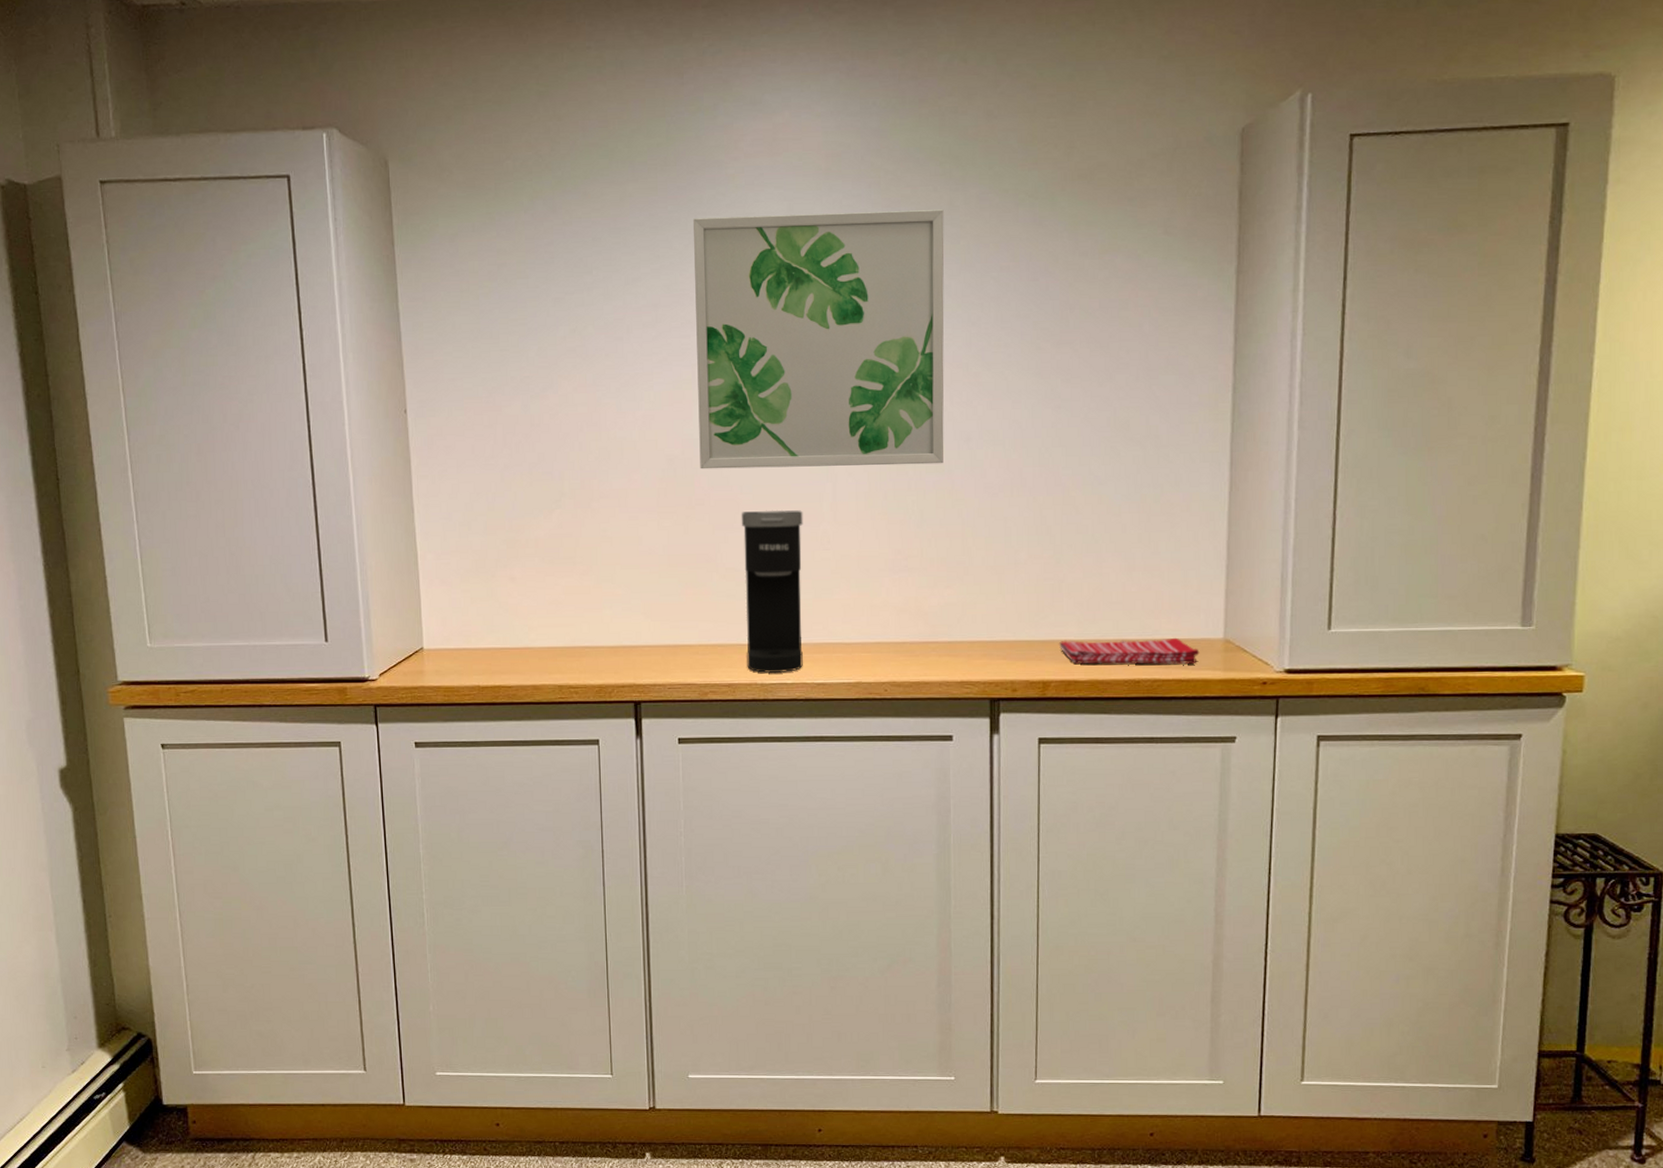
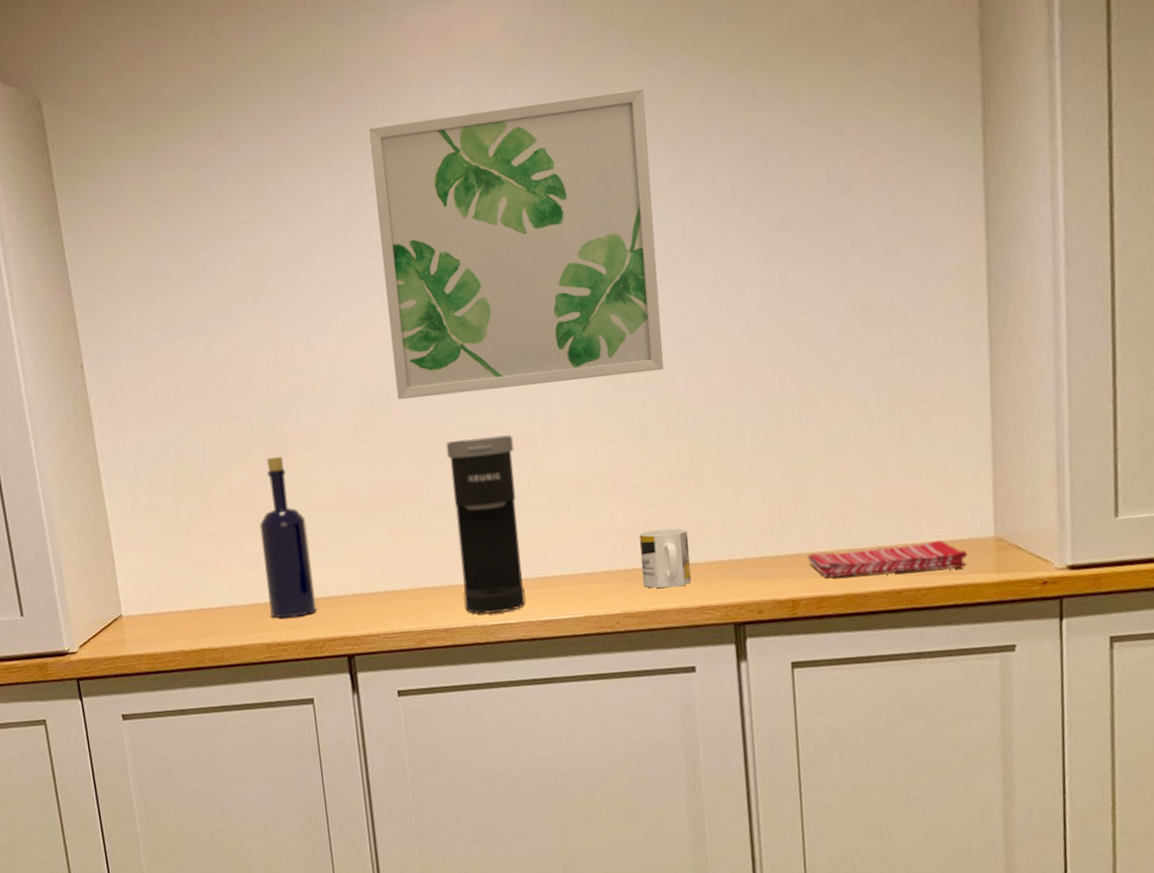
bottle: none [561,511,609,663] -> present [259,456,317,619]
mug: none [910,608,955,662] -> present [639,528,691,589]

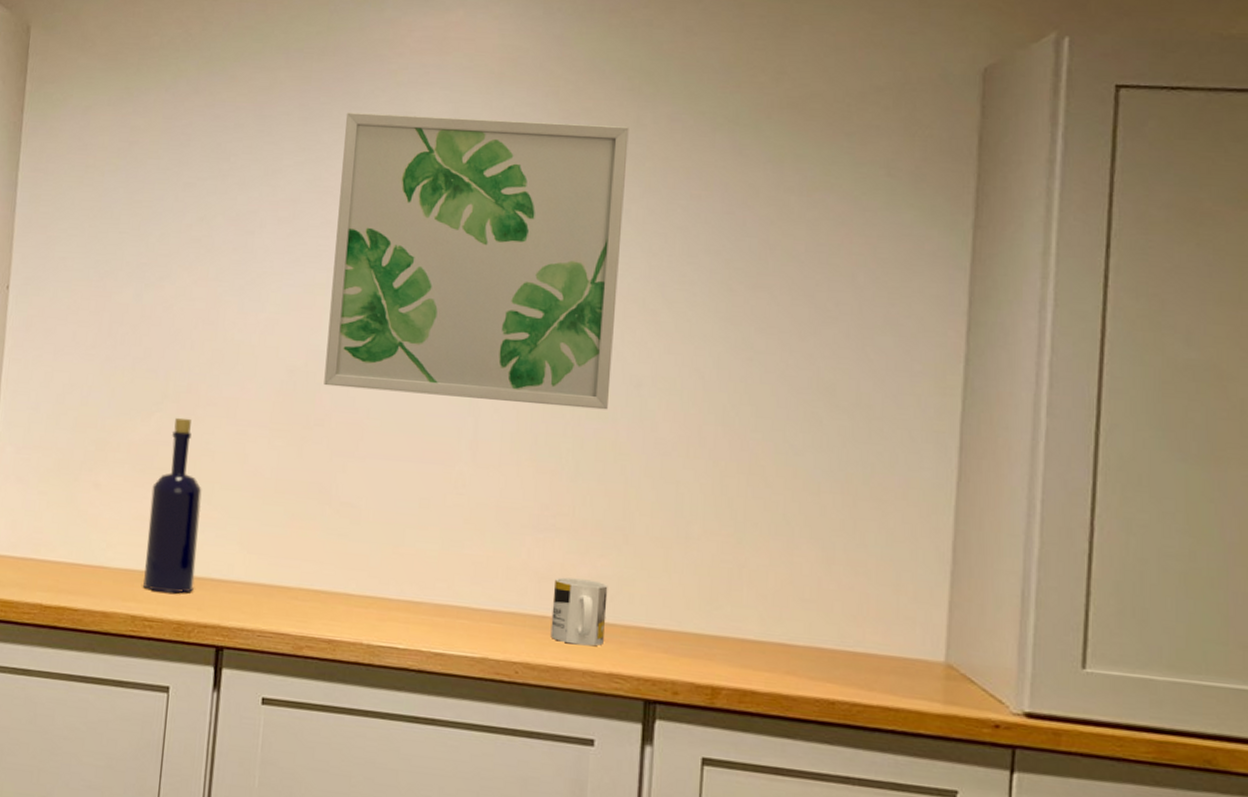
coffee maker: present [446,435,526,614] -> none [353,439,437,635]
dish towel: present [807,539,968,578] -> none [735,639,914,689]

